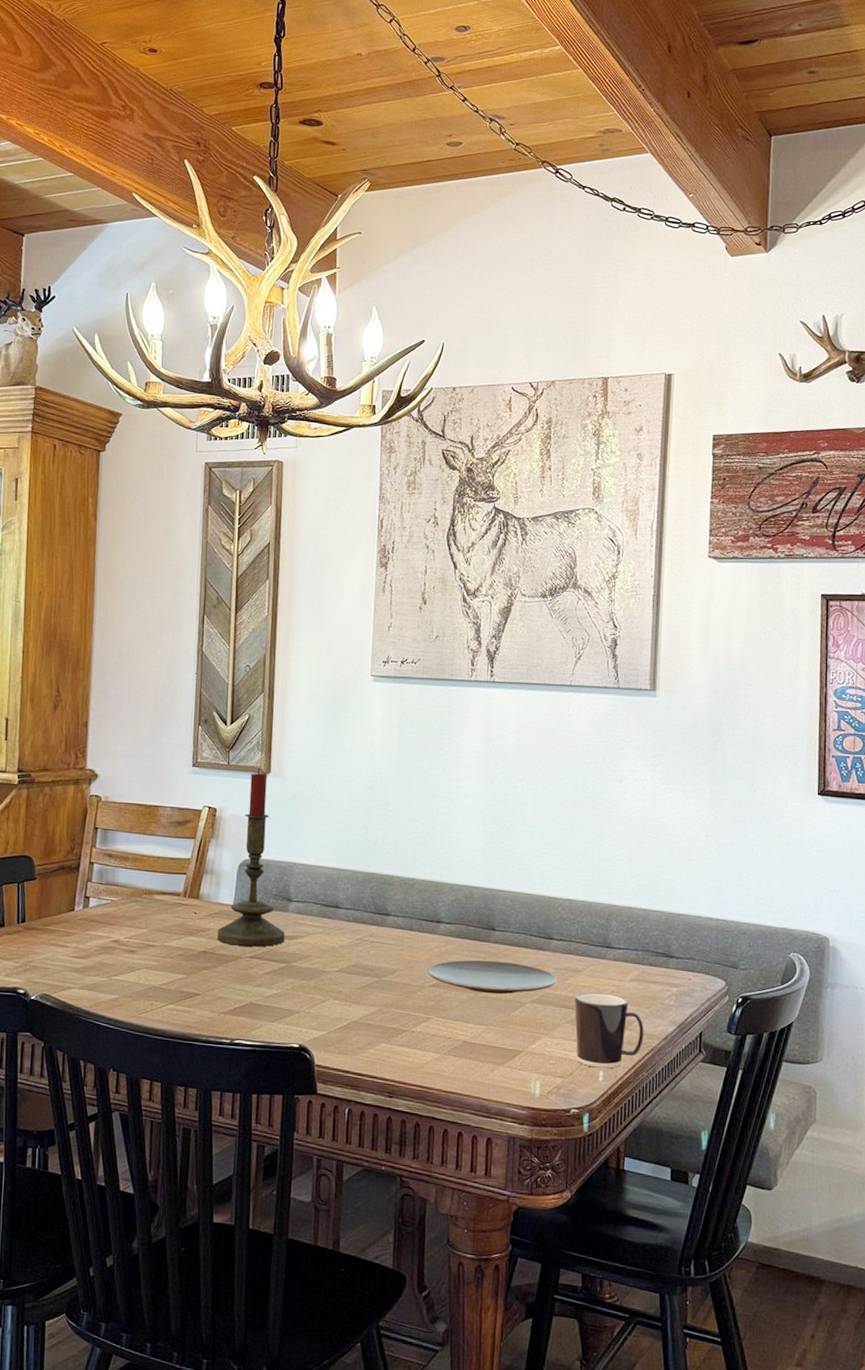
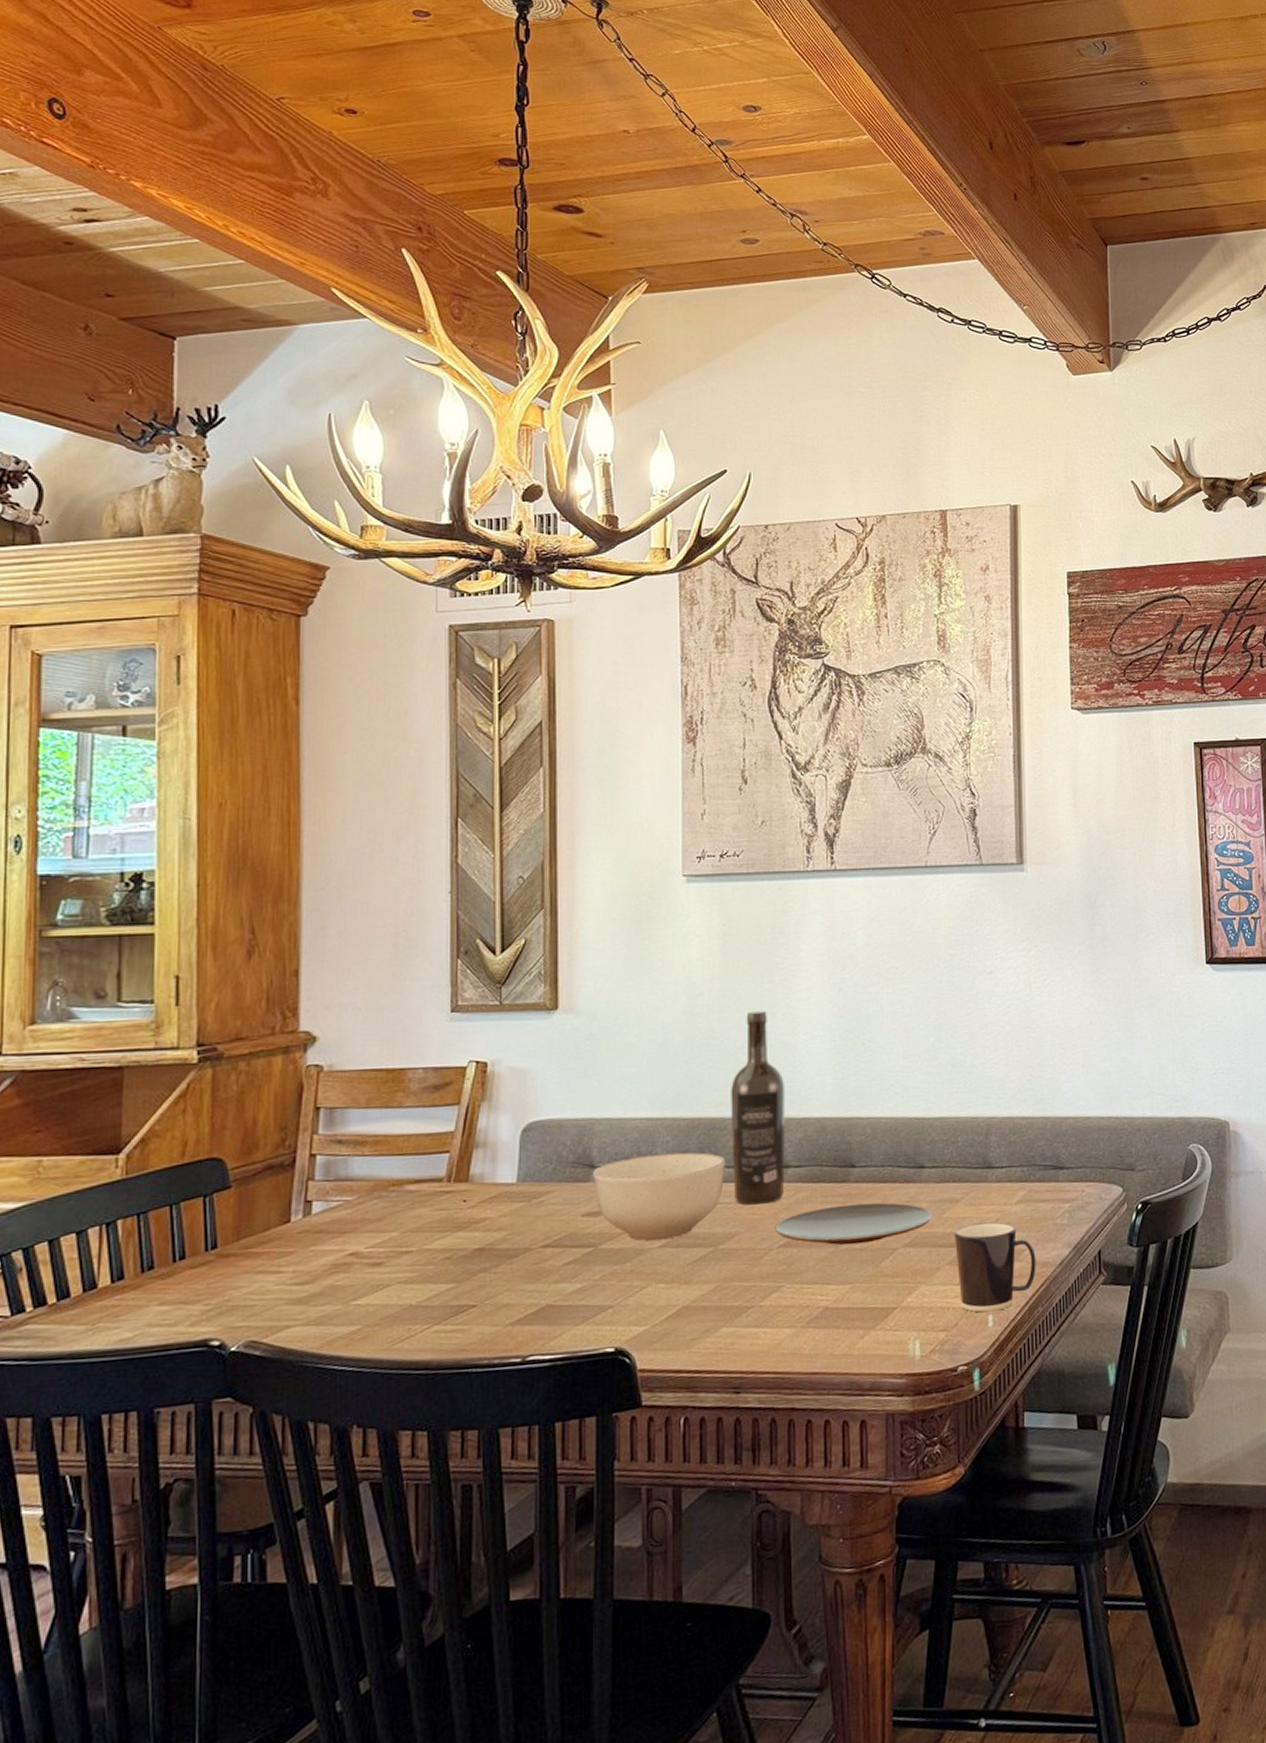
candle: present [217,767,285,947] -> none [497,1003,588,1235]
bowl: none [290,897,393,966] -> present [593,1152,727,1241]
wine bottle: none [396,791,443,950] -> present [729,1010,786,1205]

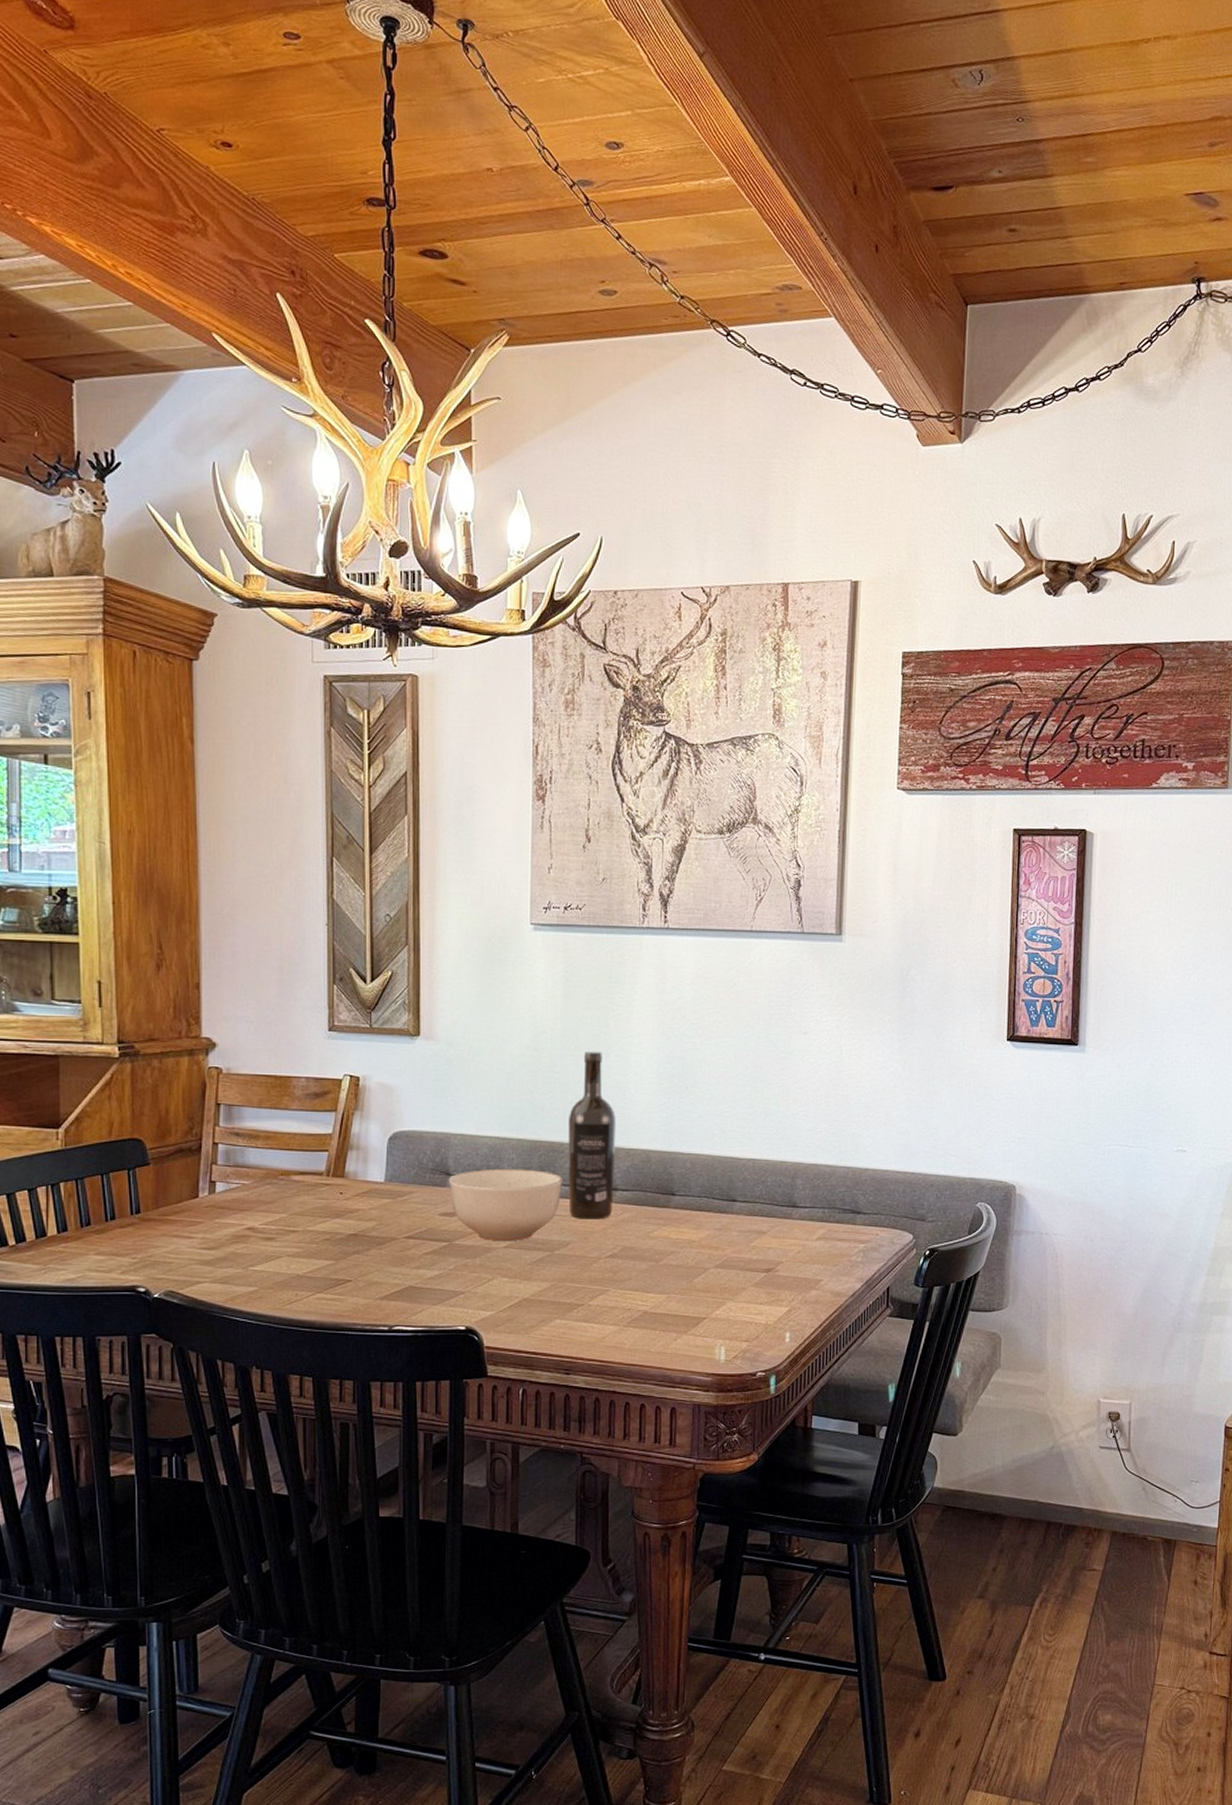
plate: present [775,1202,933,1245] -> none [603,1226,742,1261]
mug: present [953,1222,1036,1313] -> none [759,1253,831,1329]

